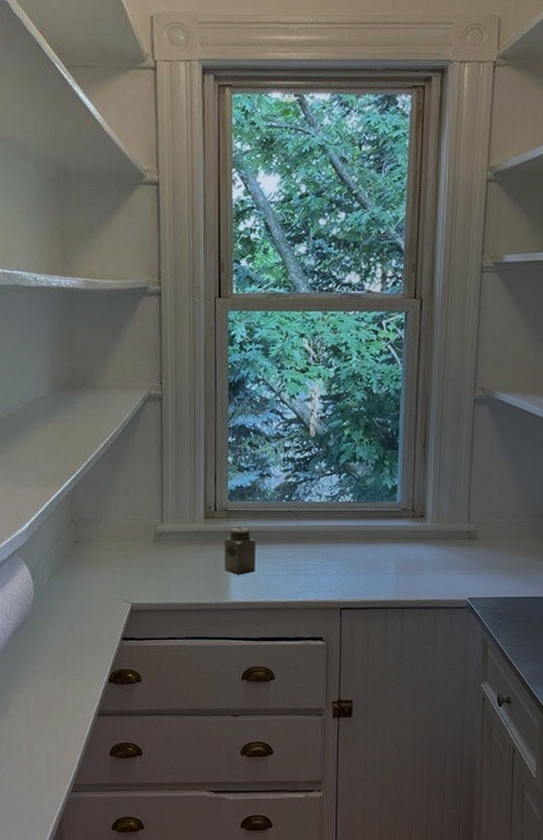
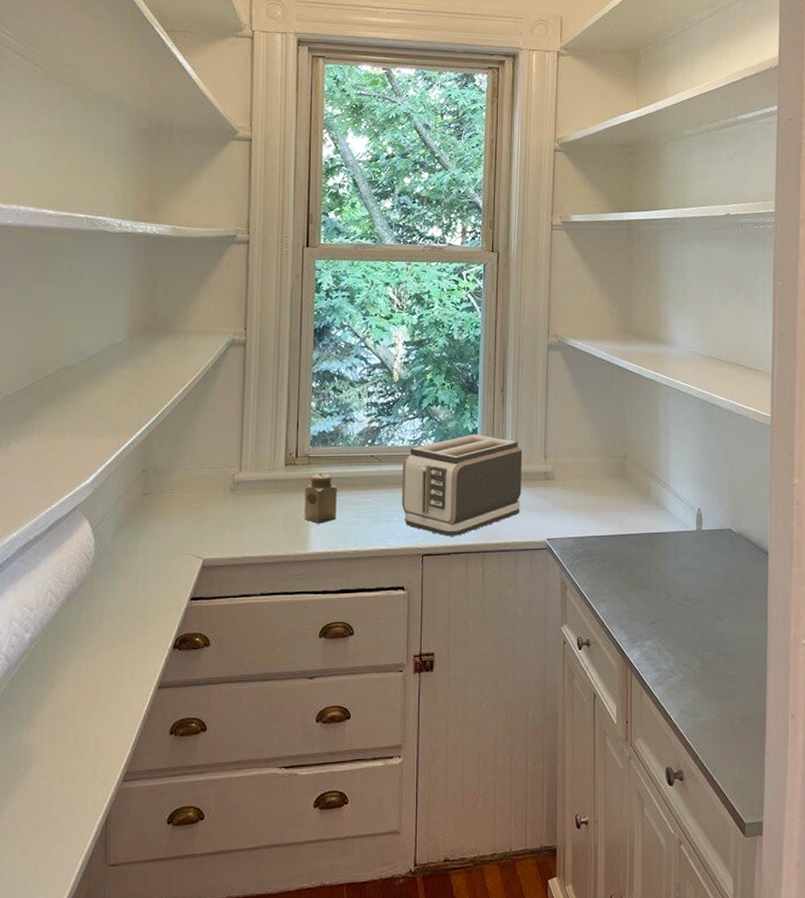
toaster: none [319,491,445,592] -> present [401,434,523,536]

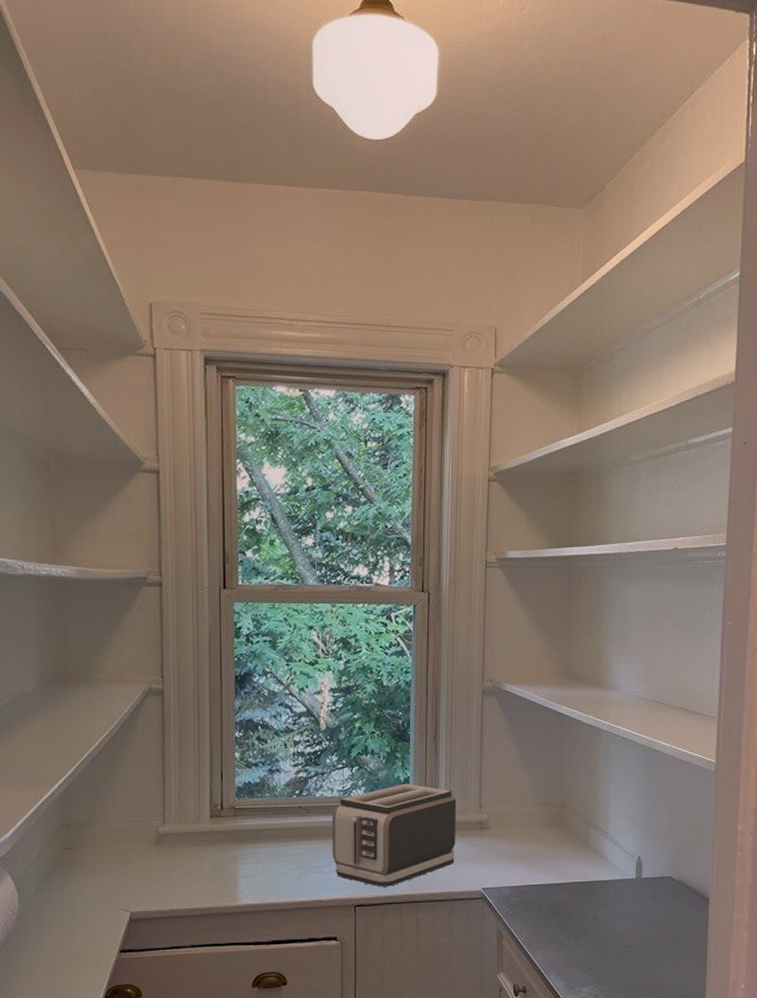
salt shaker: present [304,474,337,524] -> none [232,825,265,876]

